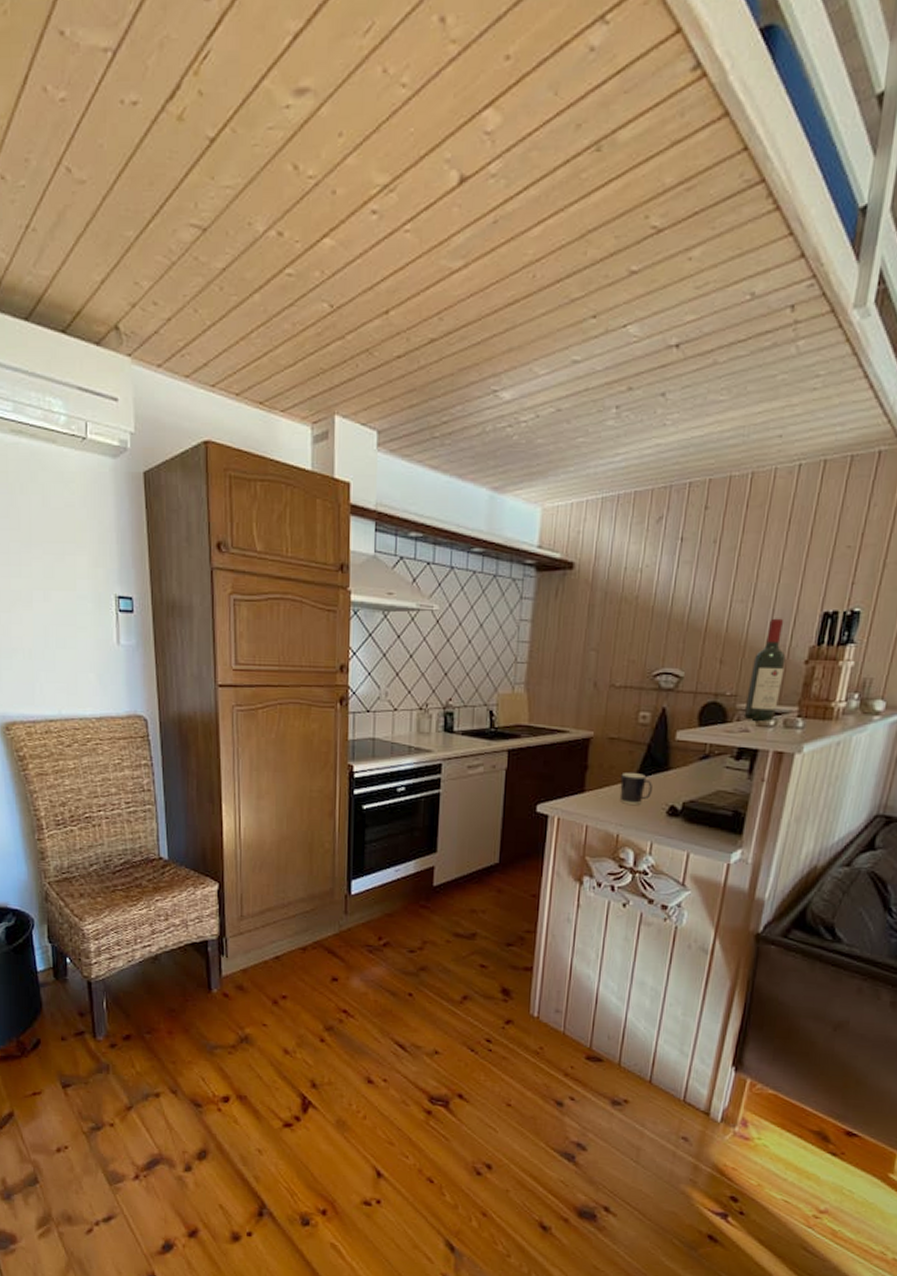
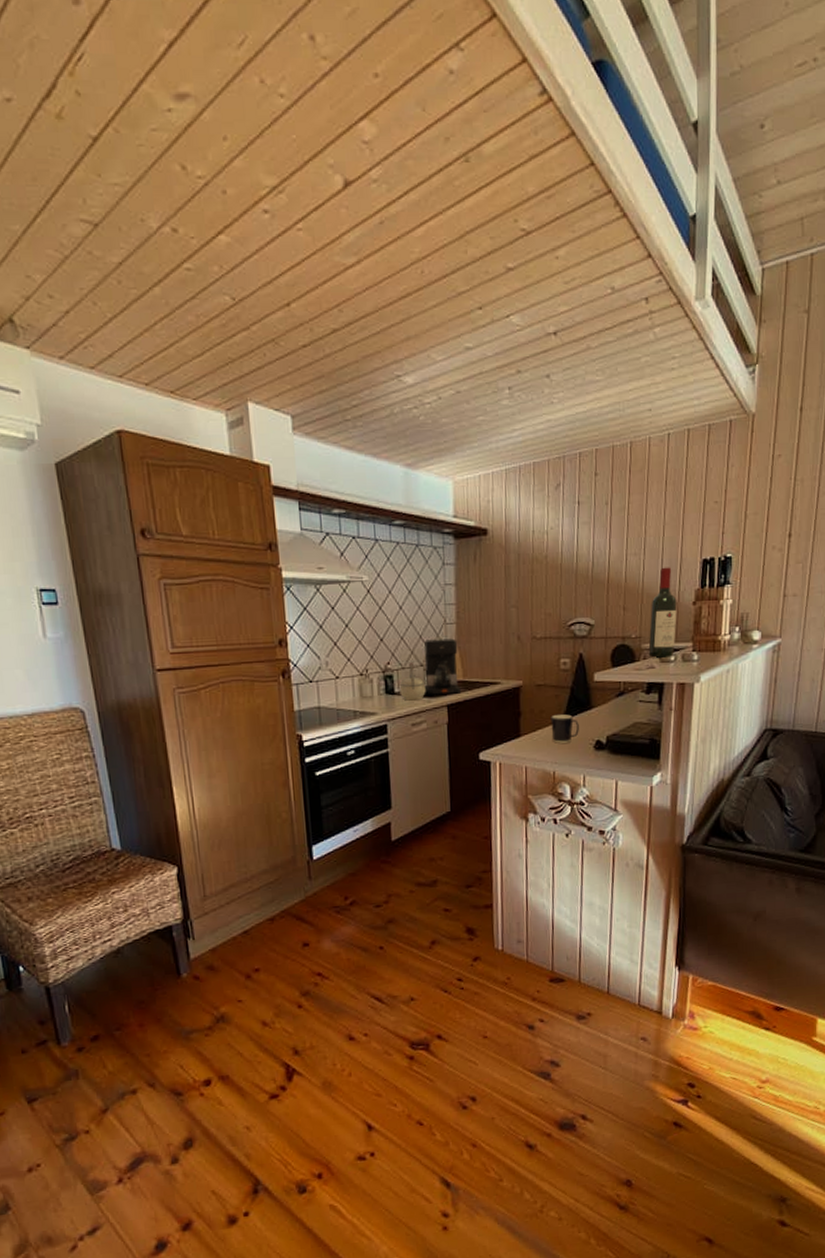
kettle: none [459,701,487,742] -> present [399,663,426,701]
coffee maker: none [485,678,527,739] -> present [424,638,460,695]

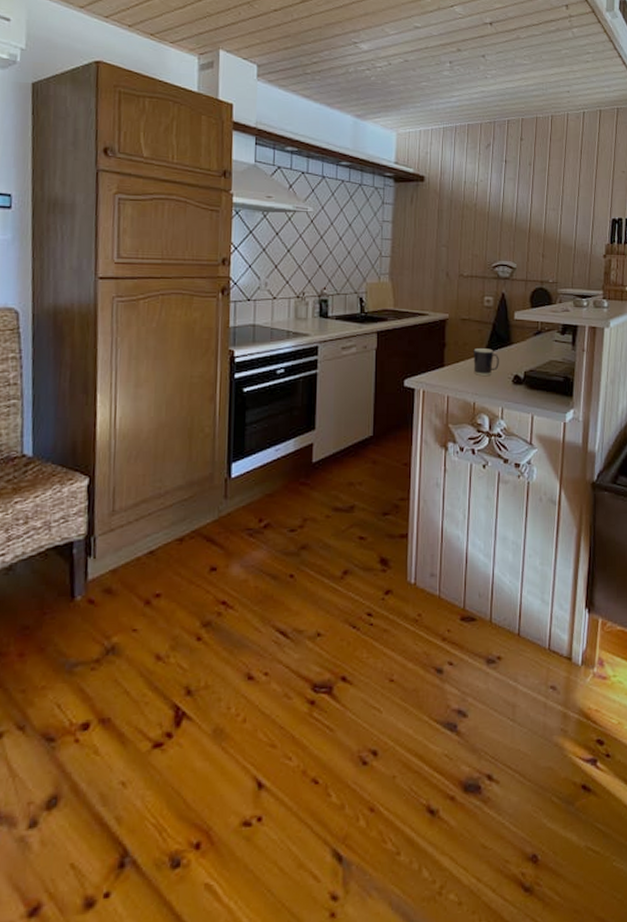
kettle: present [399,663,426,701] -> none [333,290,358,325]
coffee maker: present [424,638,460,695] -> none [357,269,391,322]
wine bottle: present [648,567,677,658] -> none [564,222,590,302]

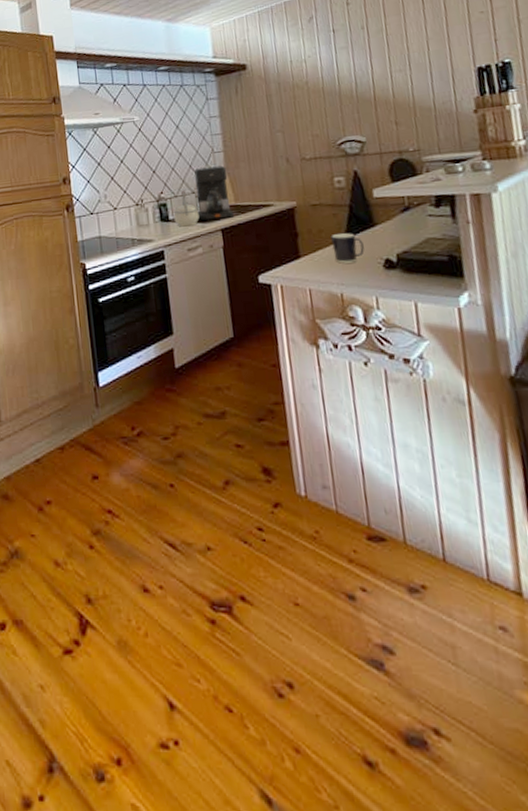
kettle: none [333,290,358,325] -> present [173,191,200,227]
coffee maker: none [357,269,391,322] -> present [194,165,234,221]

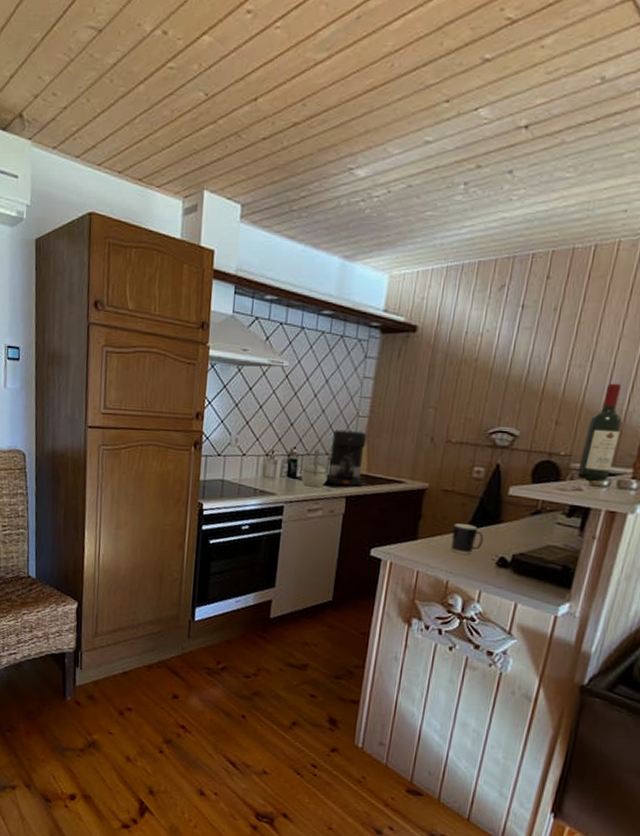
wine bottle: none [425,78,462,170] -> present [577,383,622,482]

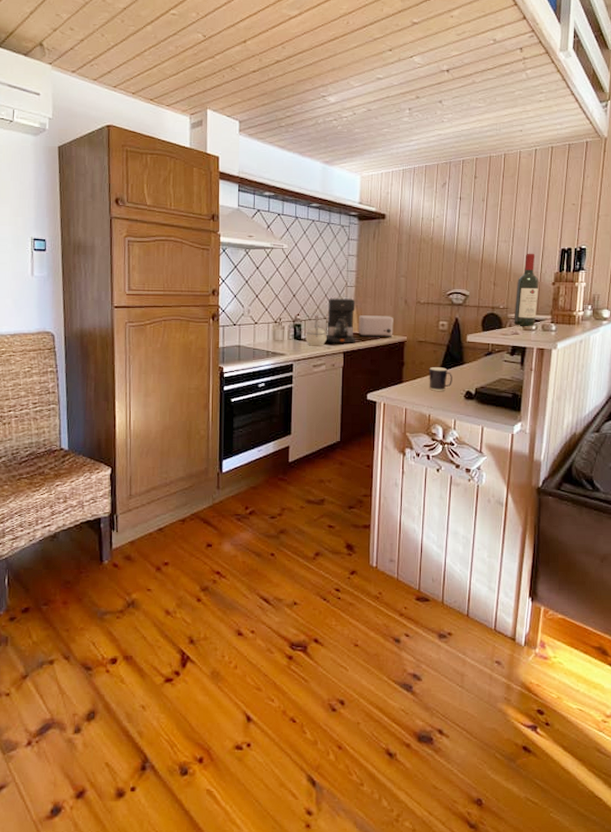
toaster: none [367,453,415,483] -> present [359,315,395,337]

